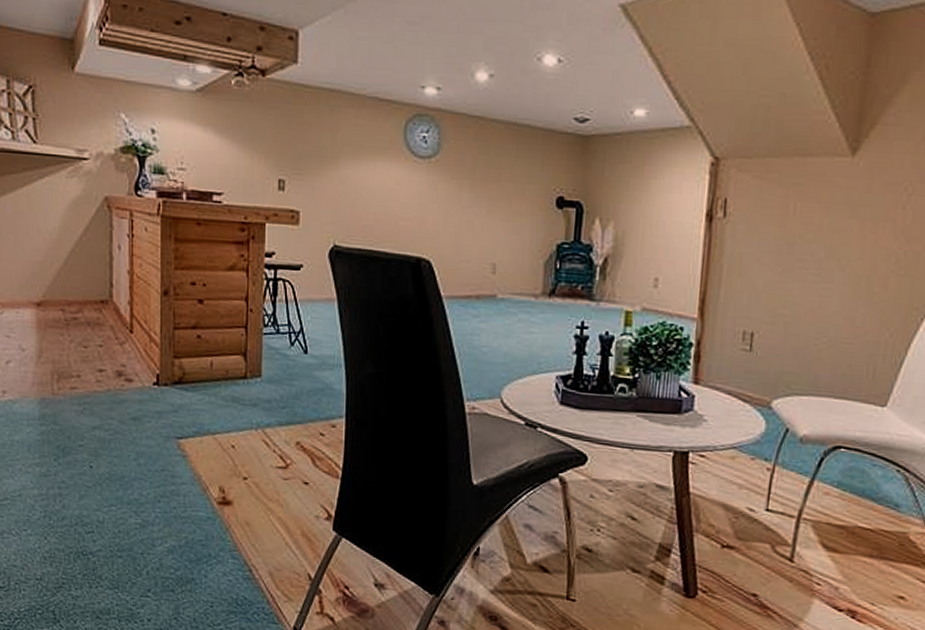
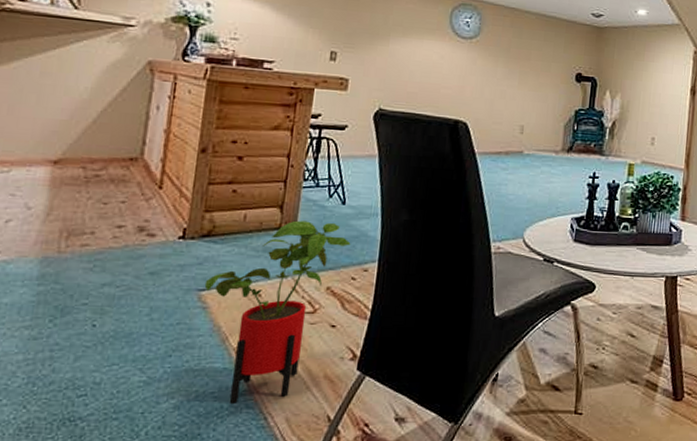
house plant: none [181,370,317,554] -> present [204,220,351,405]

